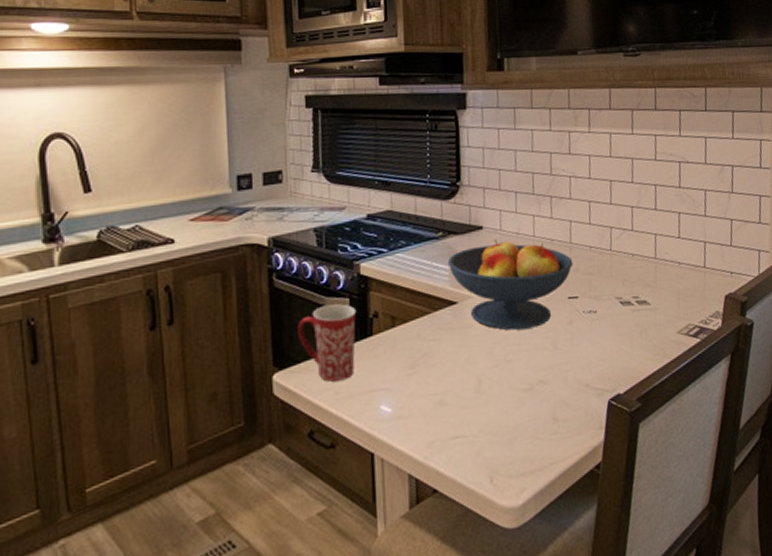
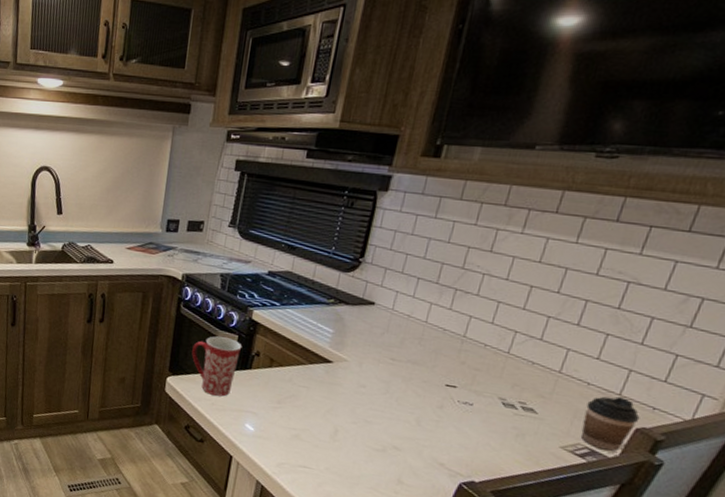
fruit bowl: present [447,238,573,330] -> none [332,316,462,402]
coffee cup: none [684,269,725,324] -> present [580,396,640,452]

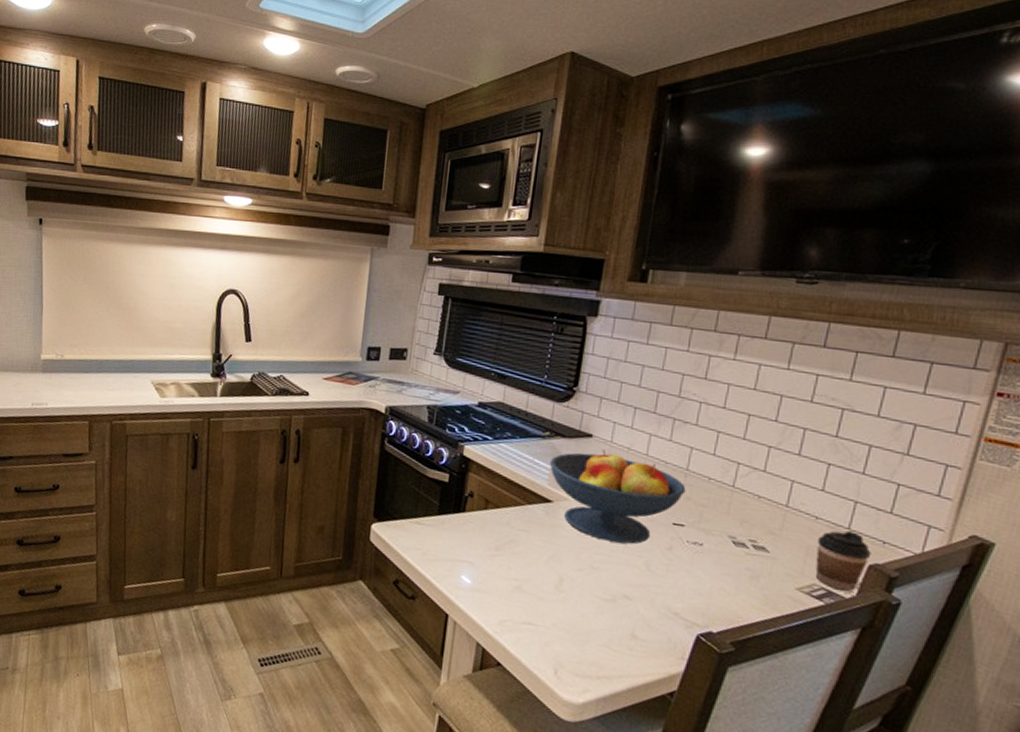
mug: present [191,336,243,397] -> none [398,475,454,545]
fruit bowl: none [332,316,462,402] -> present [549,449,686,544]

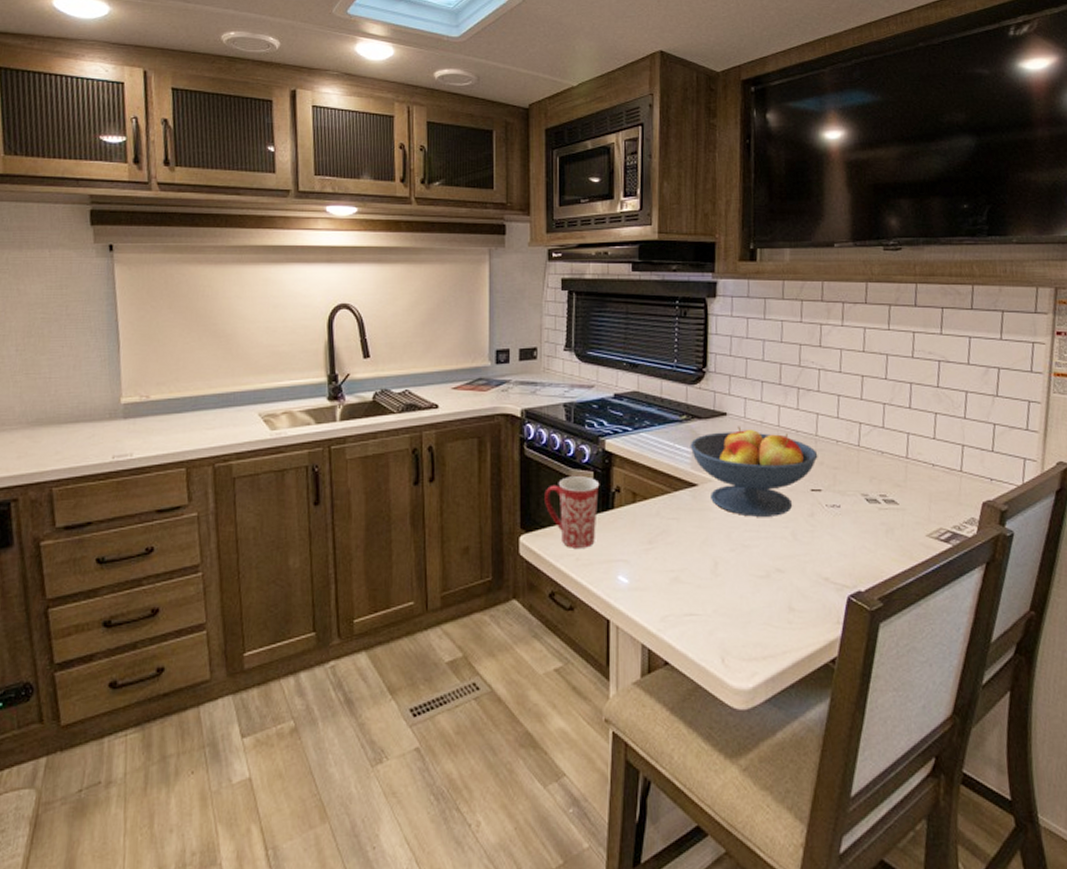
mug: none [398,475,454,545] -> present [544,476,600,548]
coffee cup: present [815,531,872,591] -> none [937,473,983,530]

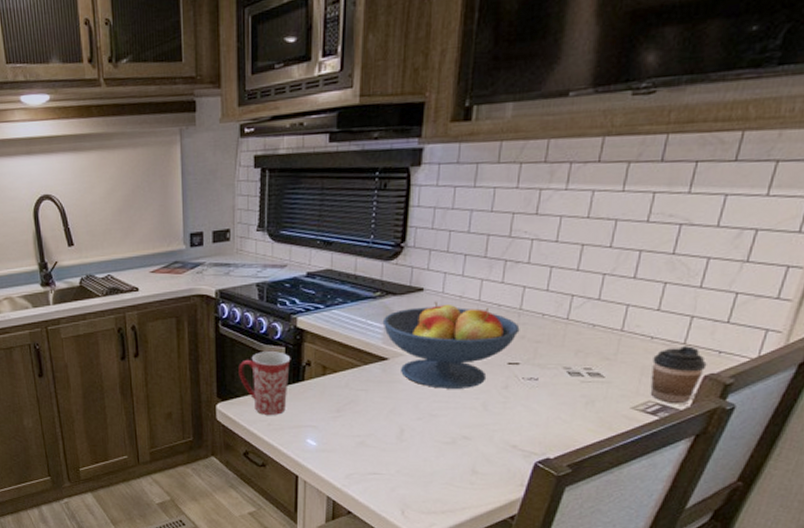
coffee cup: none [937,473,983,530] -> present [650,346,707,403]

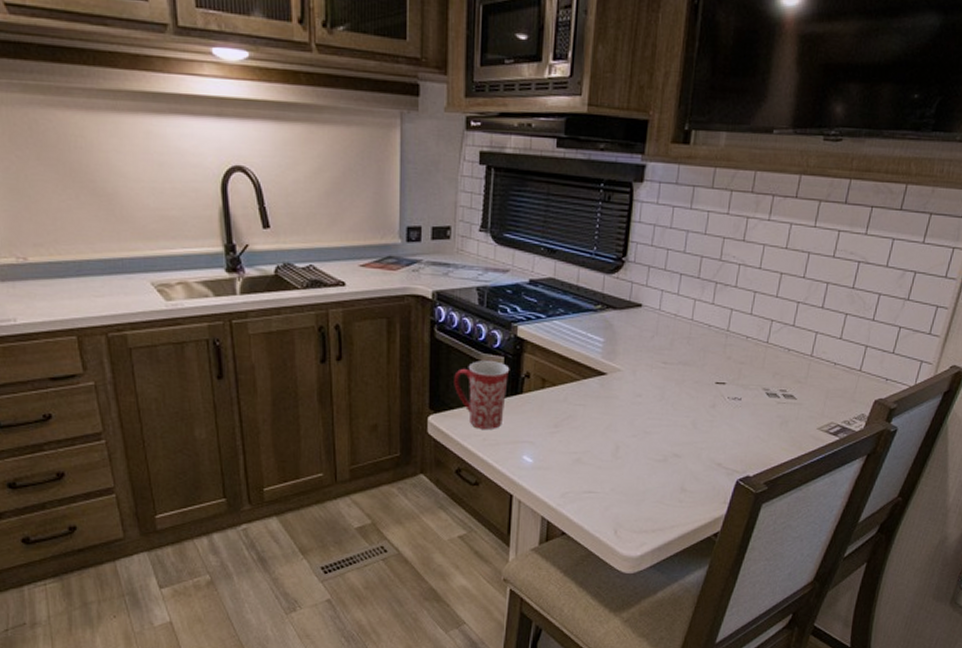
fruit bowl: present [382,301,520,389] -> none [602,318,727,406]
coffee cup: present [650,346,707,403] -> none [832,373,877,425]

